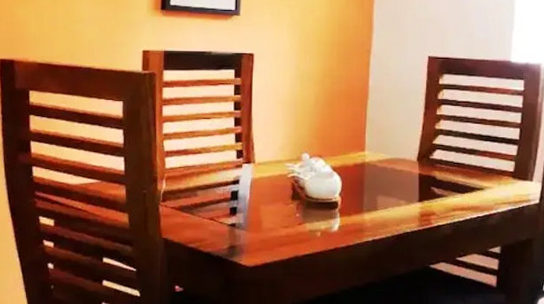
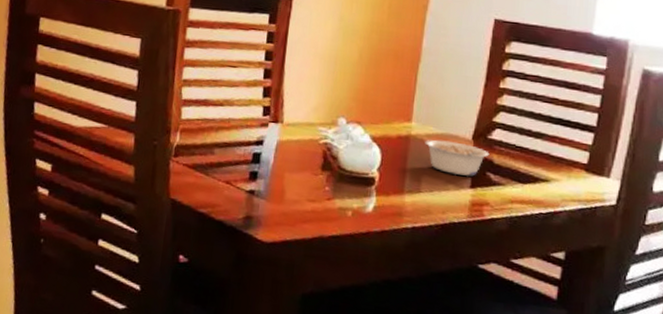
legume: none [377,164,433,192] -> present [425,139,490,177]

